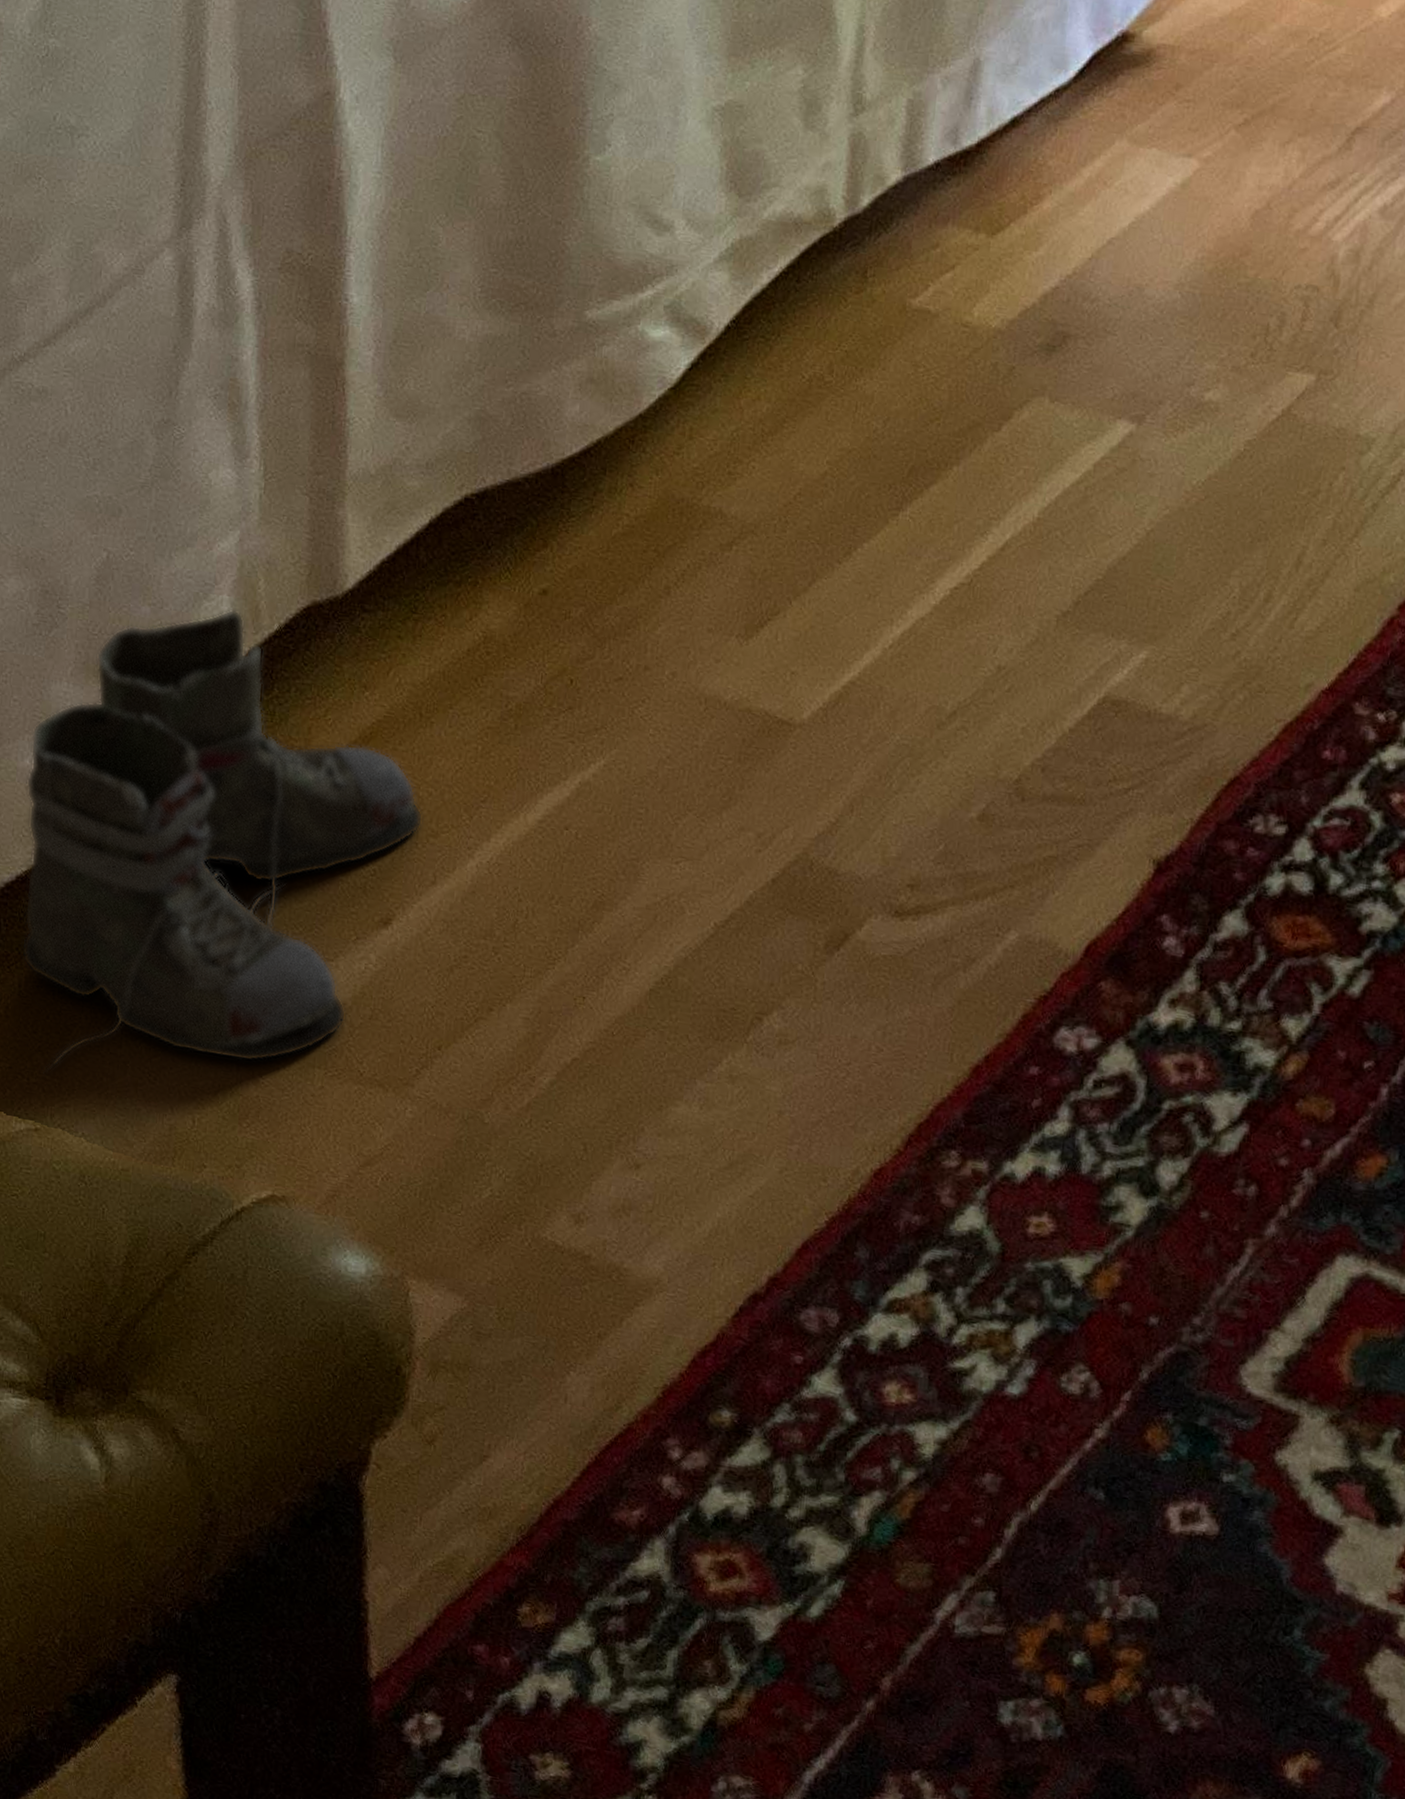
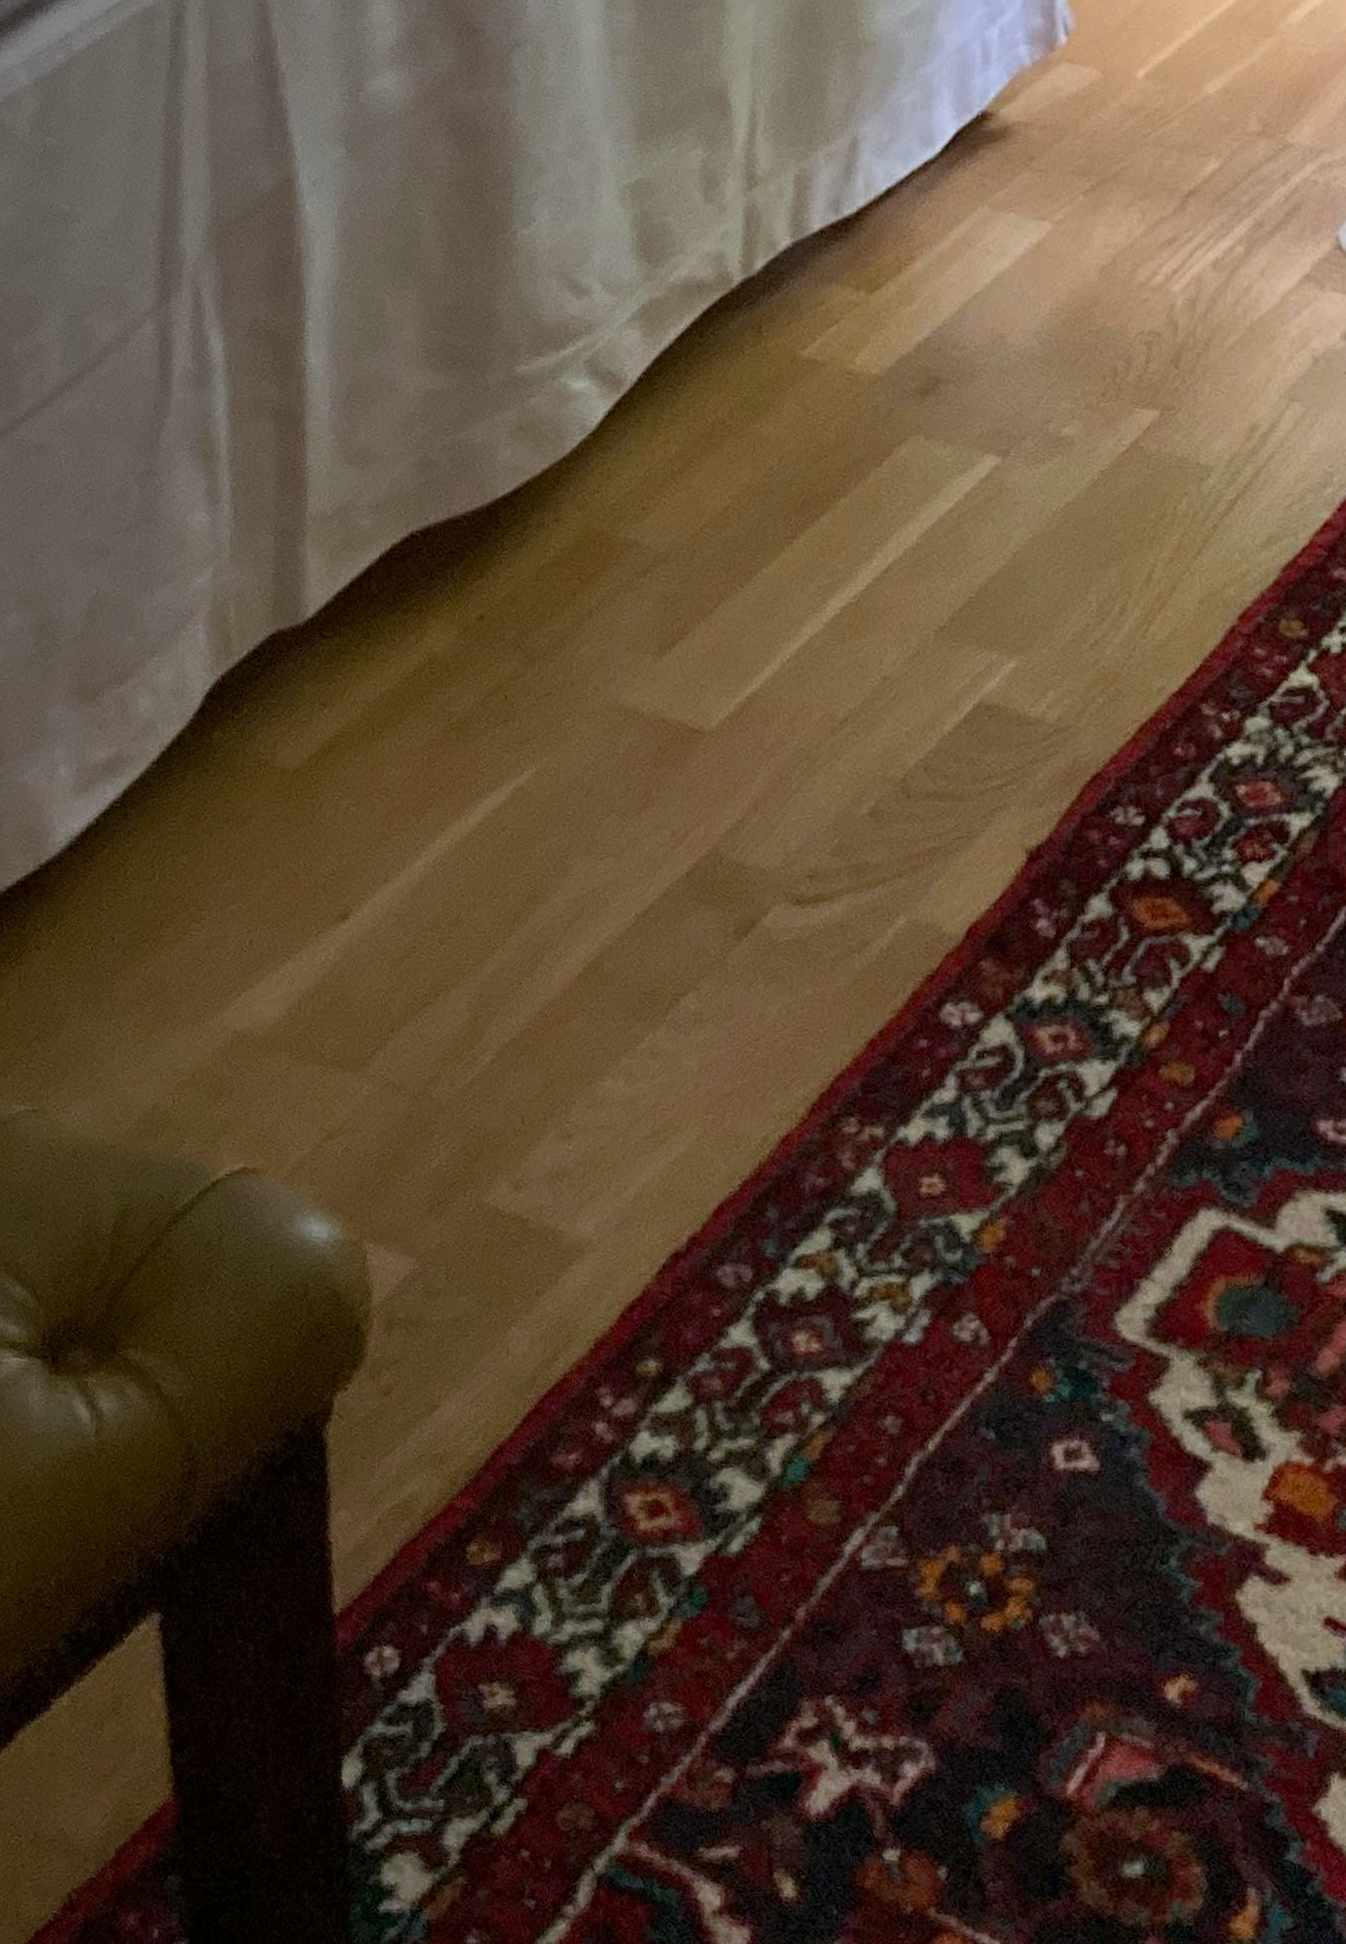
boots: present [21,609,424,1074] -> none [20,637,376,1060]

